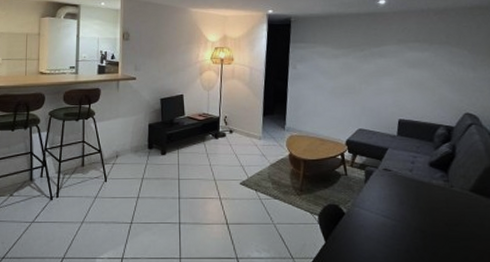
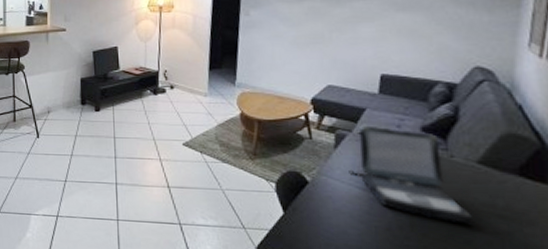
laptop: none [376,162,469,243] -> present [349,125,474,225]

